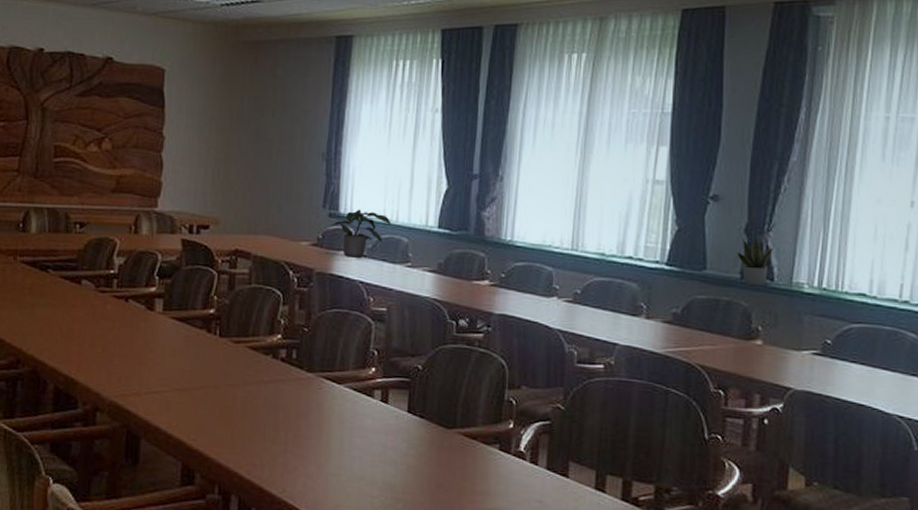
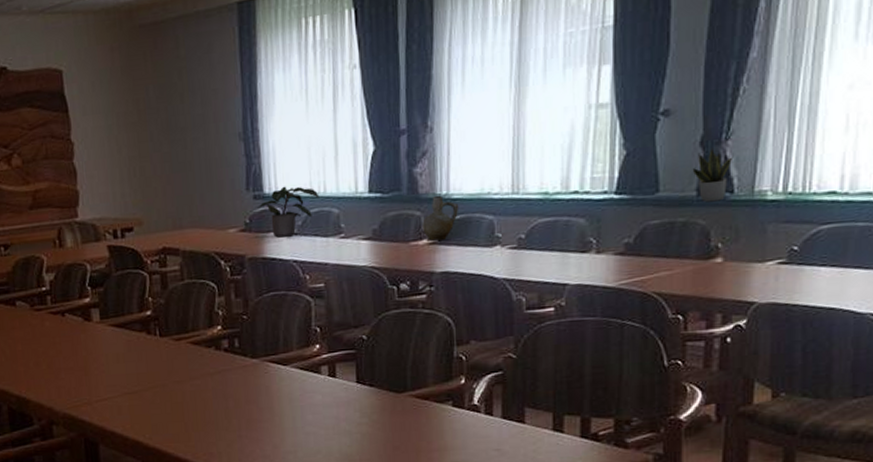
jug: none [485,240,522,283] -> present [422,195,459,241]

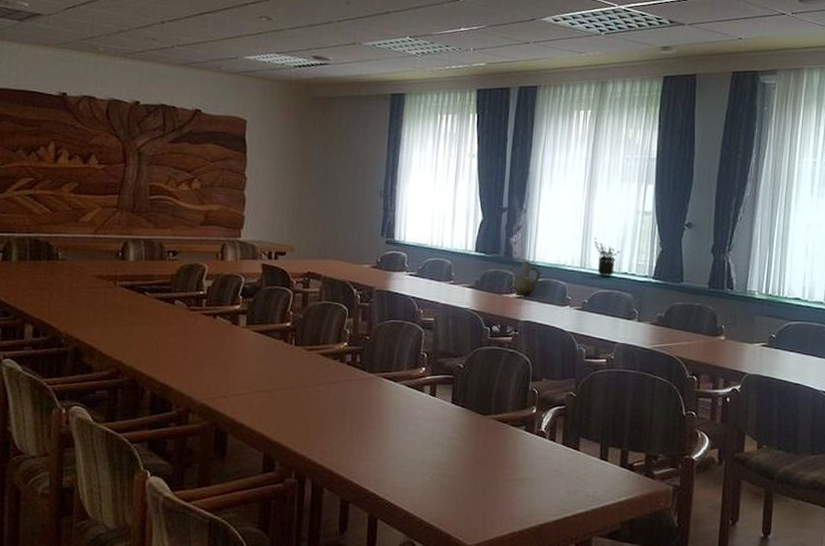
potted plant: present [257,186,320,239] -> none [388,237,438,278]
potted plant: none [528,150,567,201] -> present [594,237,620,277]
potted plant: present [692,148,734,203] -> none [706,255,733,294]

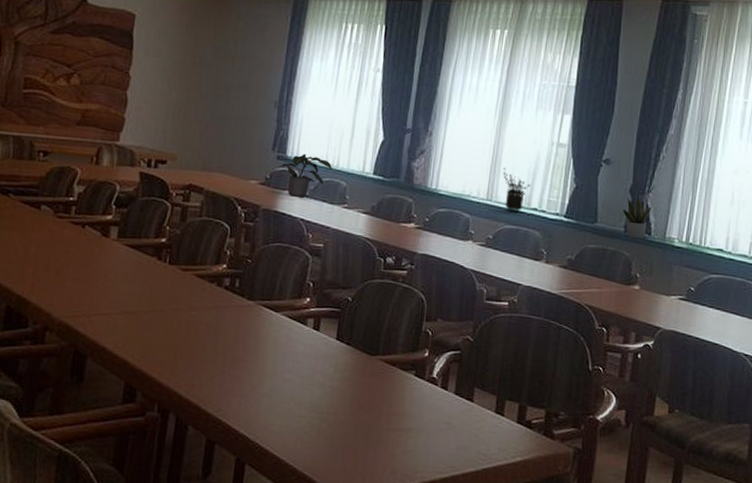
potted plant: none [388,237,438,278] -> present [279,153,333,199]
jug: present [513,261,542,296] -> none [412,188,444,227]
potted plant: none [706,255,733,294] -> present [622,196,653,240]

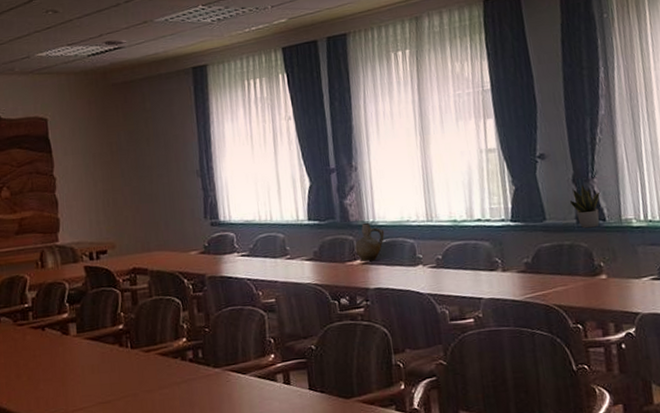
potted plant: present [279,153,333,199] -> none [214,215,267,260]
jug: none [412,188,444,227] -> present [355,222,385,261]
potted plant: present [503,167,531,212] -> none [436,185,469,228]

